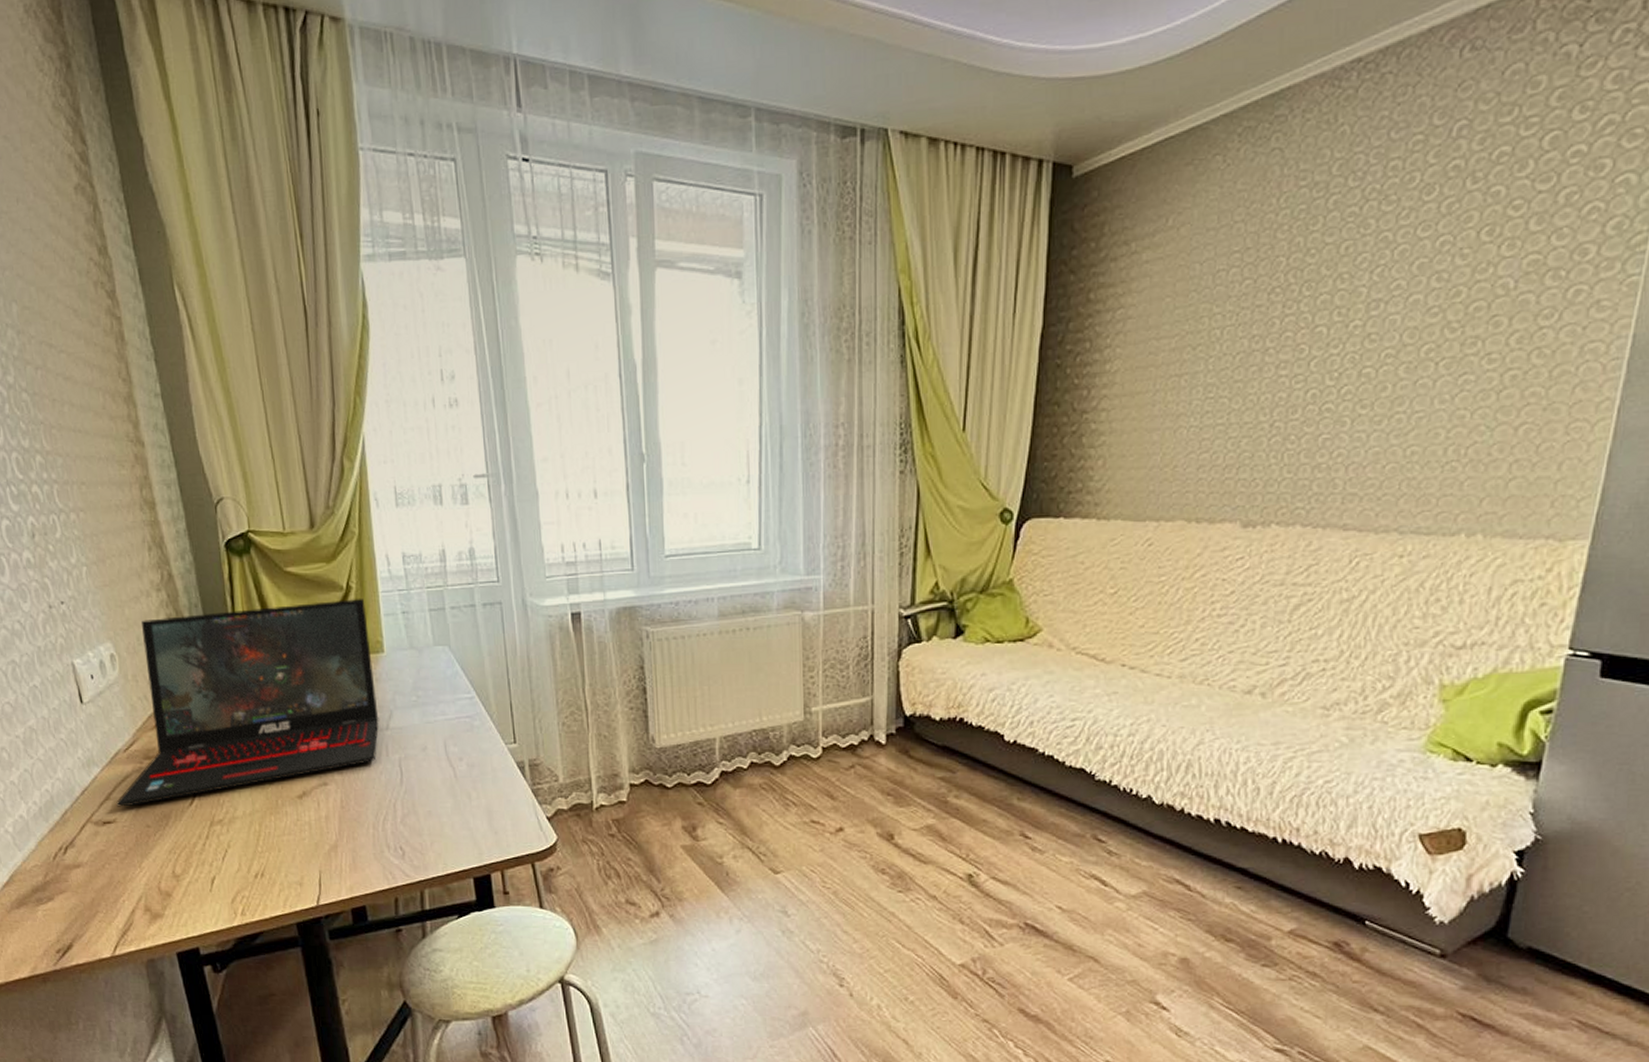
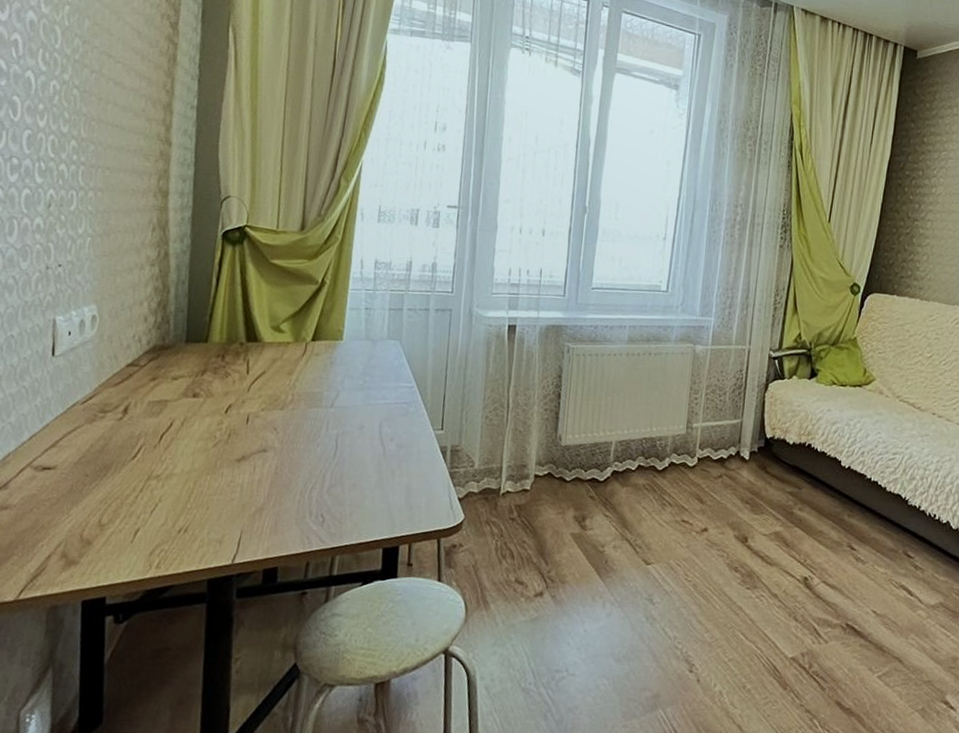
laptop: present [116,599,379,807] -> none [60,289,335,455]

